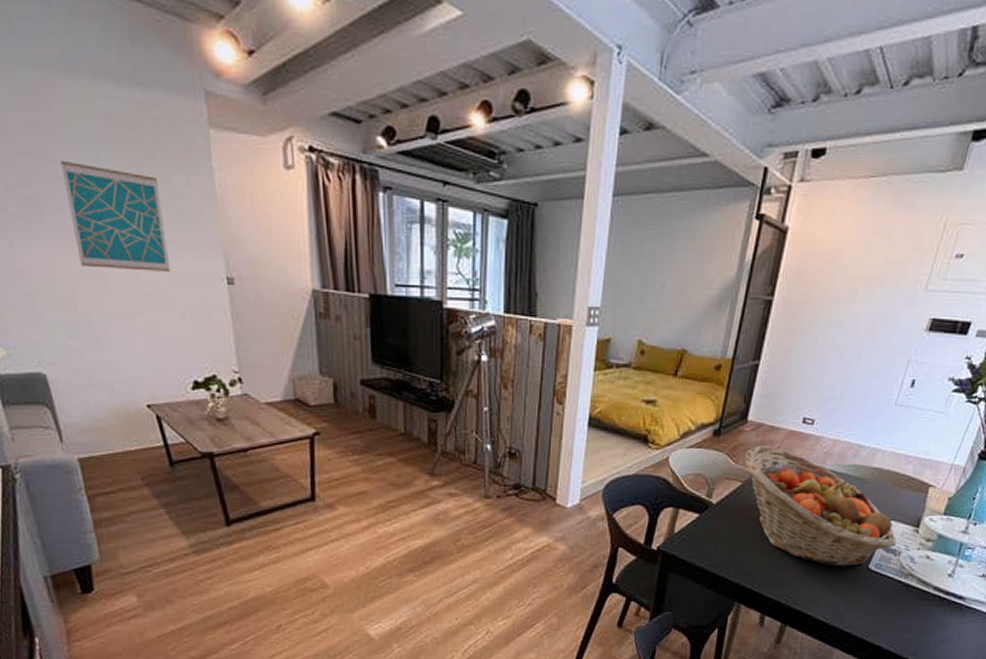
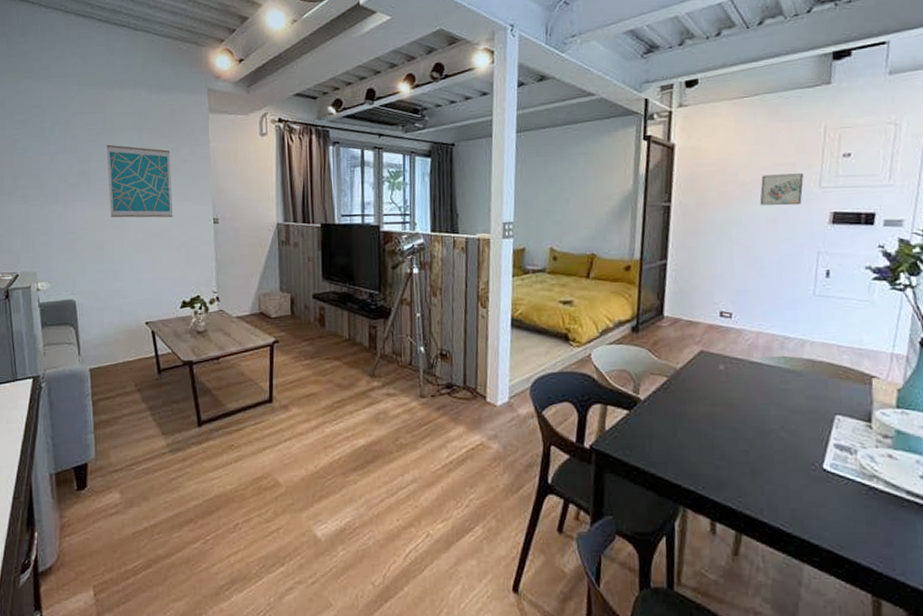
fruit basket: present [745,446,897,567] -> none [667,340,849,467]
wall art: none [863,272,912,308] -> present [759,173,804,206]

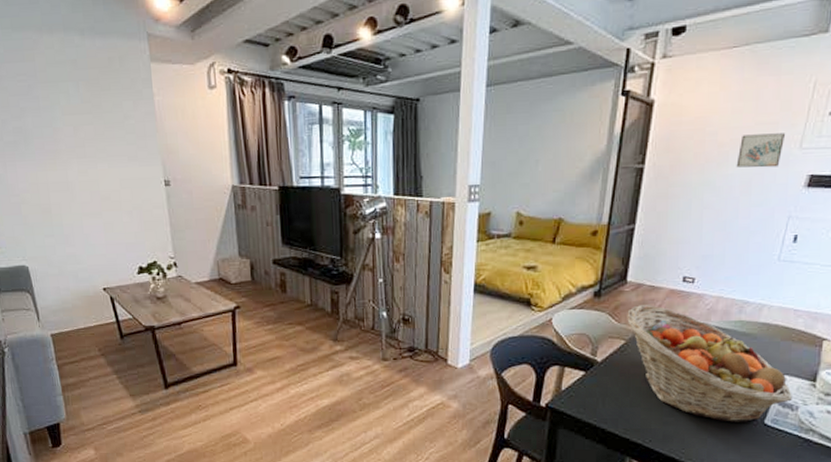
wall art: present [106,144,173,218] -> none [41,97,122,180]
fruit basket: none [667,340,849,467] -> present [627,305,792,422]

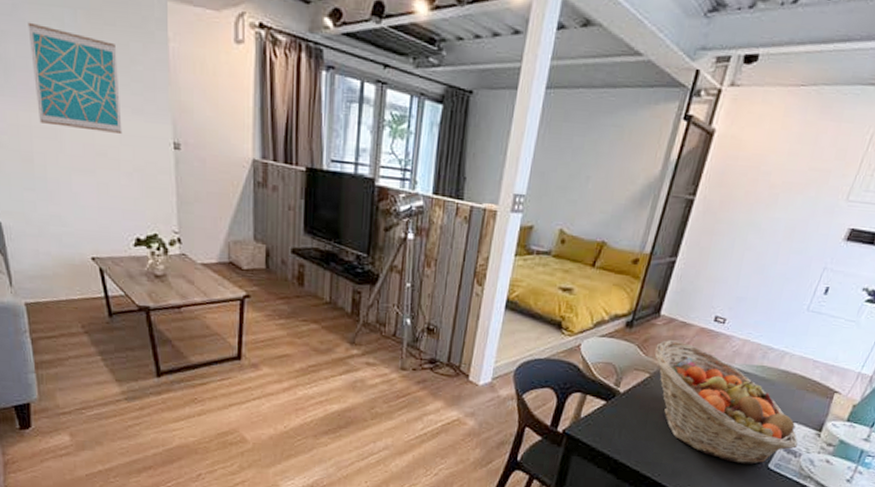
wall art: none [41,97,122,180] -> present [27,22,123,134]
wall art: present [736,133,785,168] -> none [783,179,835,217]

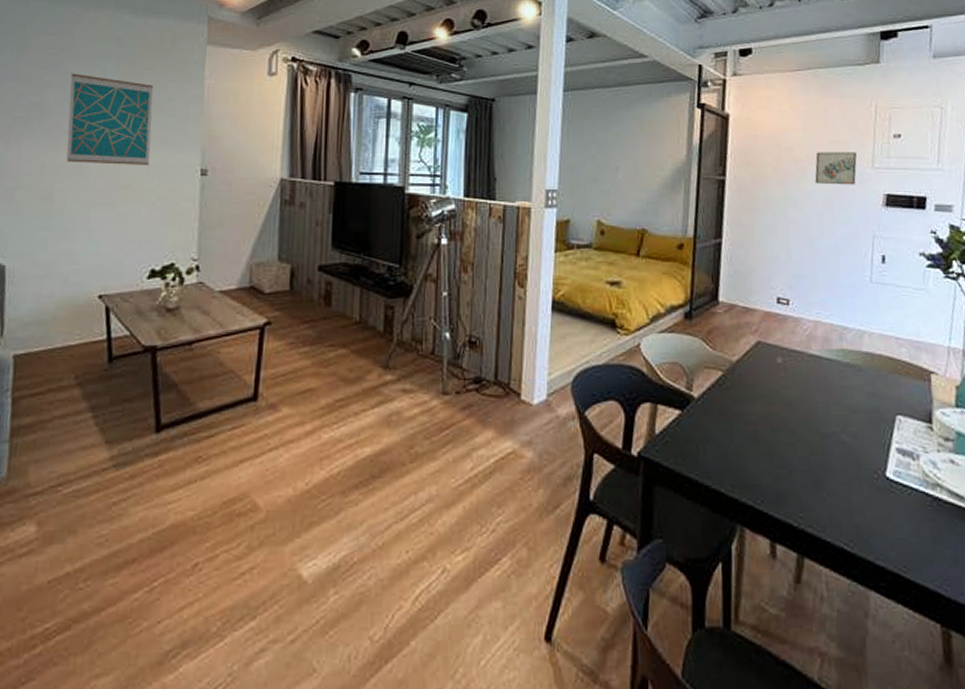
fruit basket: present [654,340,798,464] -> none [722,329,911,476]
wall art: none [783,179,835,217] -> present [814,152,857,185]

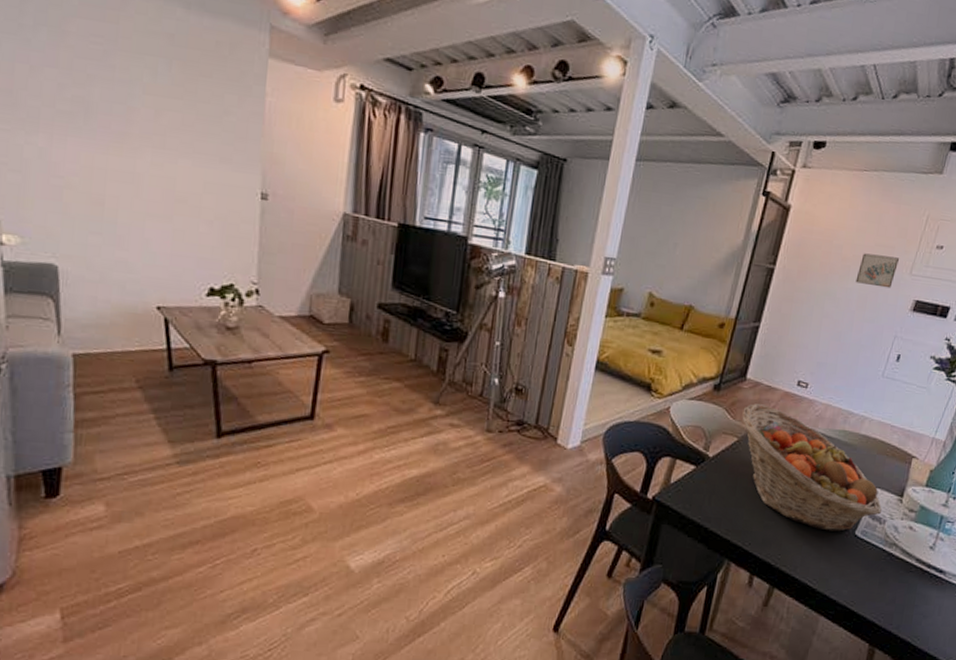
wall art: present [66,73,154,165] -> none [116,68,210,181]
fruit basket: none [722,329,911,476] -> present [742,404,882,532]

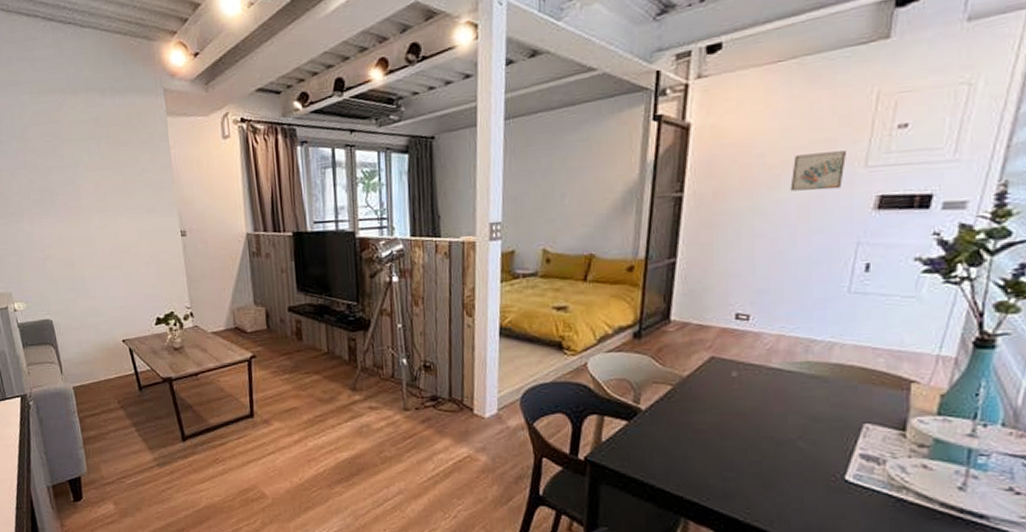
fruit basket: present [742,404,882,532] -> none [672,346,877,478]

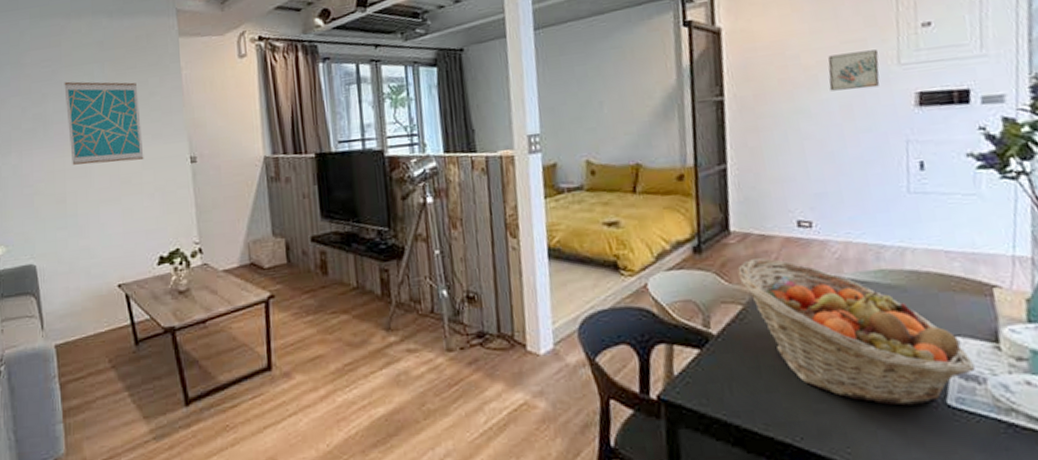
wall art: none [65,156,140,234] -> present [64,81,144,165]
fruit basket: none [672,346,877,478] -> present [737,258,975,406]

